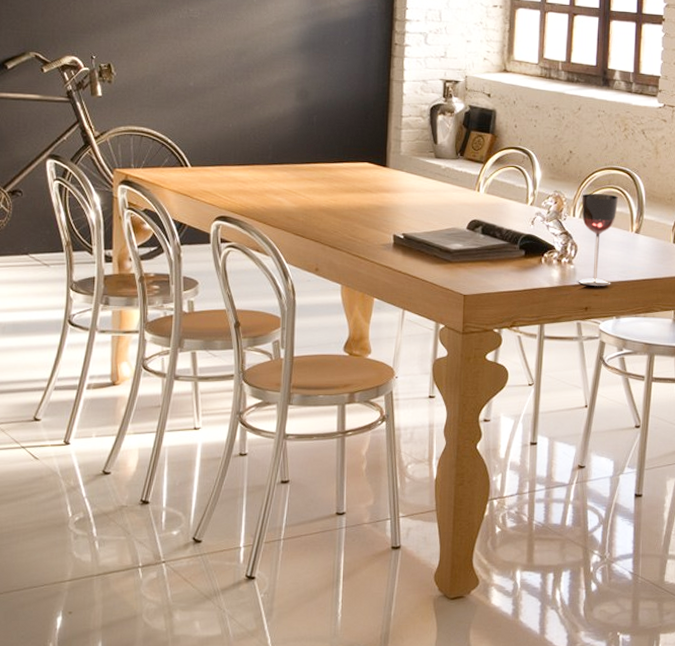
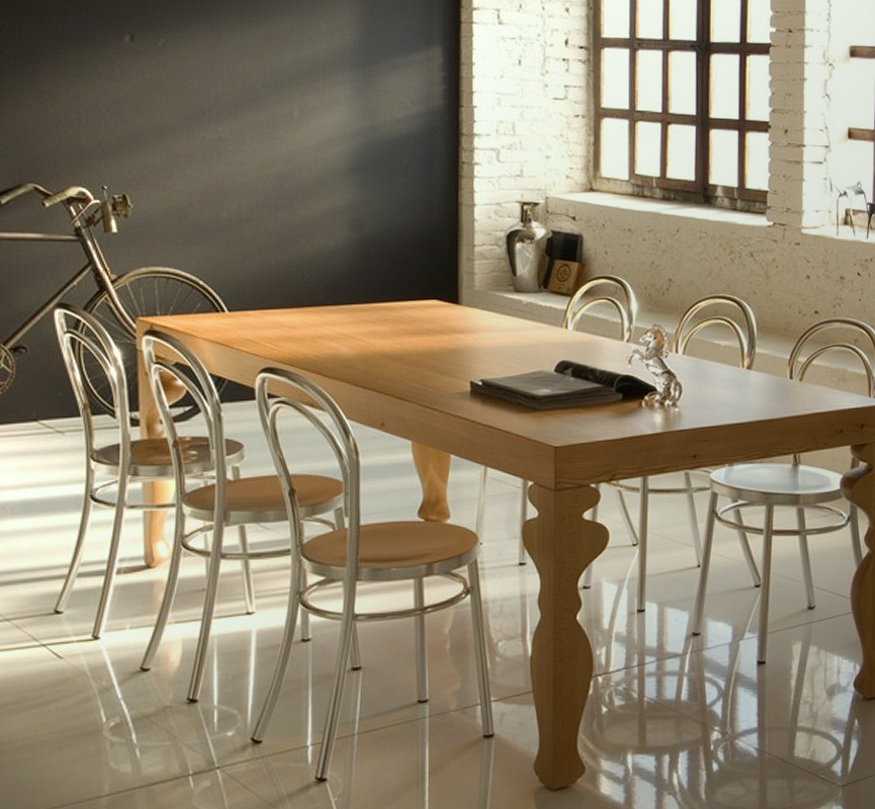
wineglass: present [578,193,618,286] -> none [684,326,726,430]

